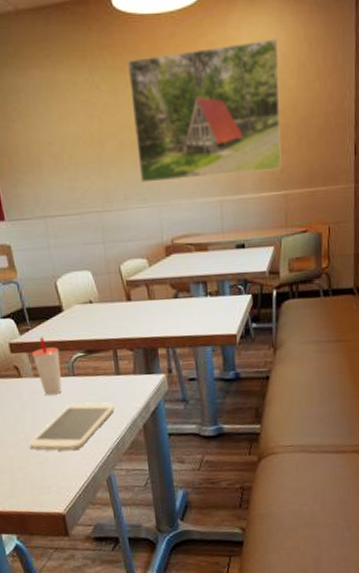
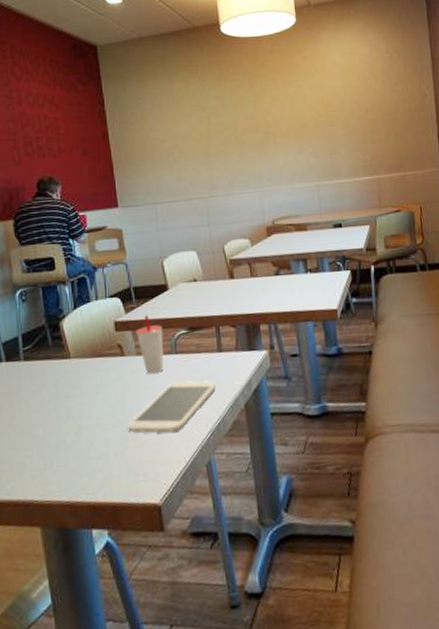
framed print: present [128,39,282,183] -> none [233,52,373,172]

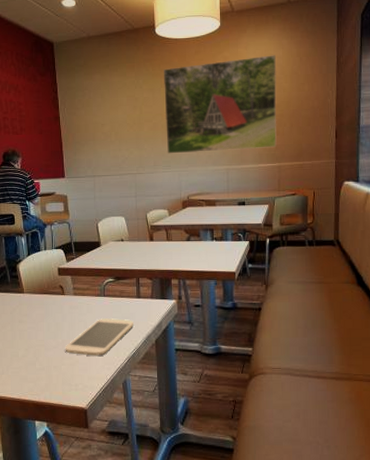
cup: present [135,315,164,374] -> none [74,265,95,310]
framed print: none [233,52,373,172] -> present [164,55,277,154]

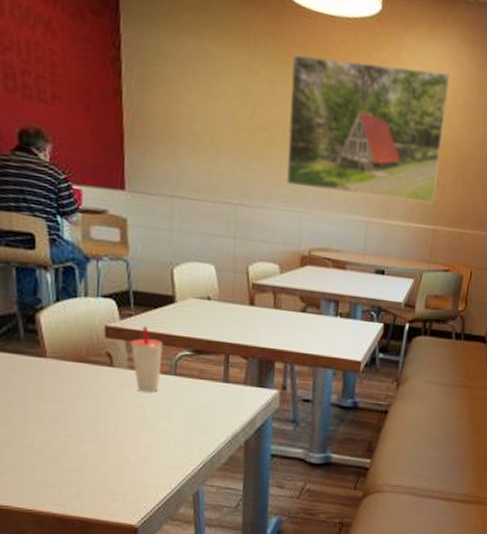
smartphone: present [65,318,133,356] -> none [109,406,216,457]
cup: none [74,265,95,310] -> present [129,326,163,392]

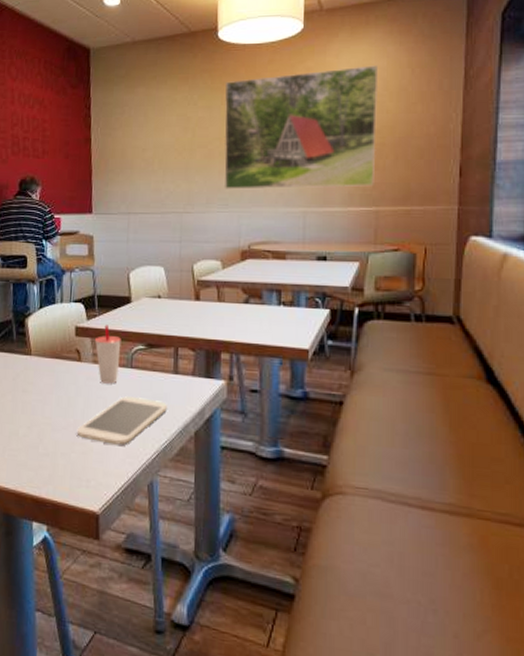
smartphone: none [109,406,216,457] -> present [77,396,167,445]

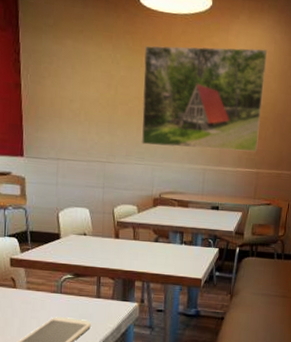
cup: present [94,325,121,384] -> none [28,257,52,307]

